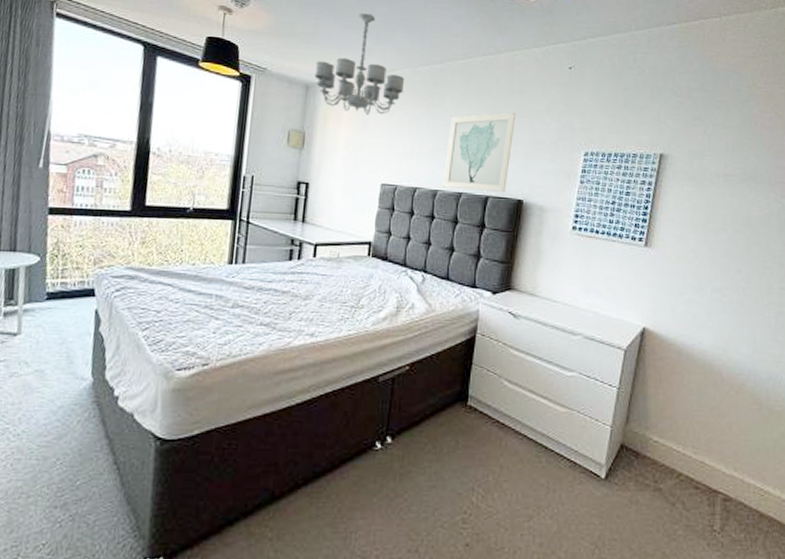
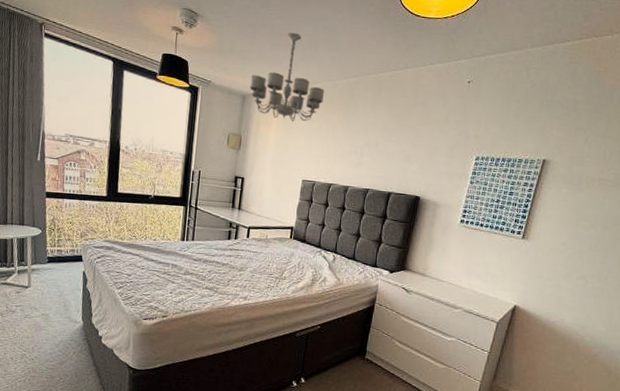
wall art: present [443,112,516,193] -> none [353,121,419,190]

